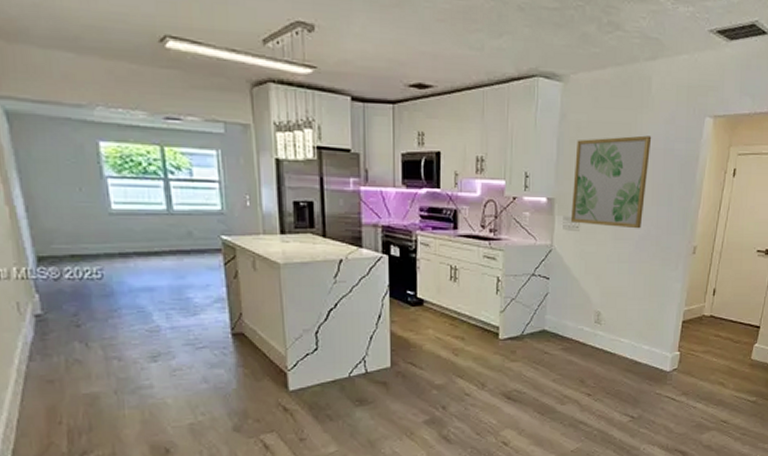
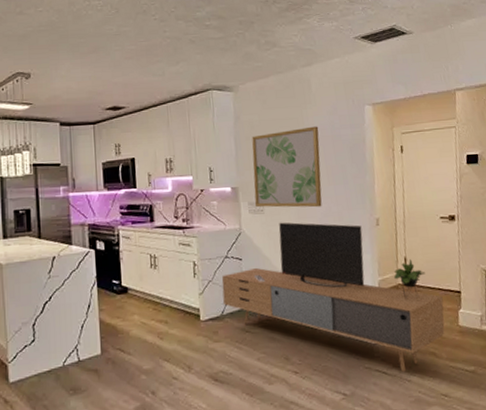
media console: none [525,241,742,399] -> present [221,222,445,372]

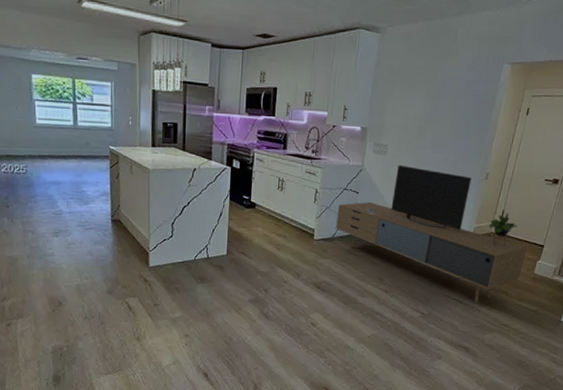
wall art: present [251,126,322,208] -> none [380,78,455,156]

